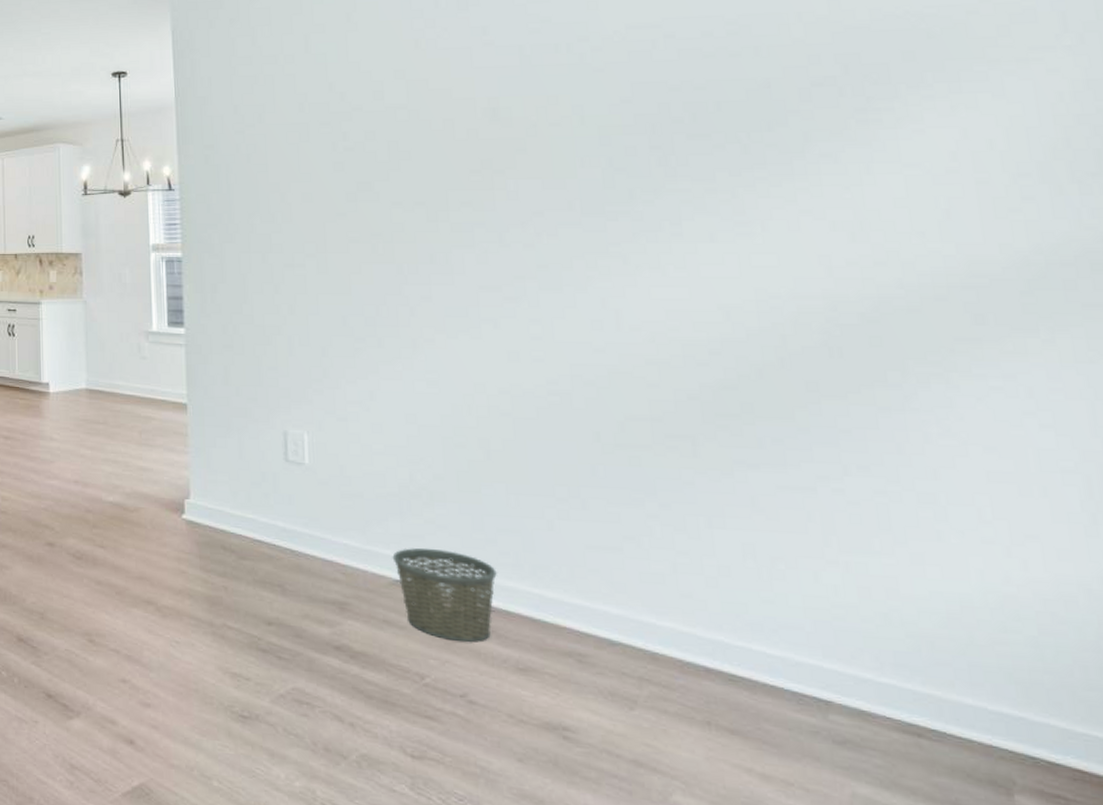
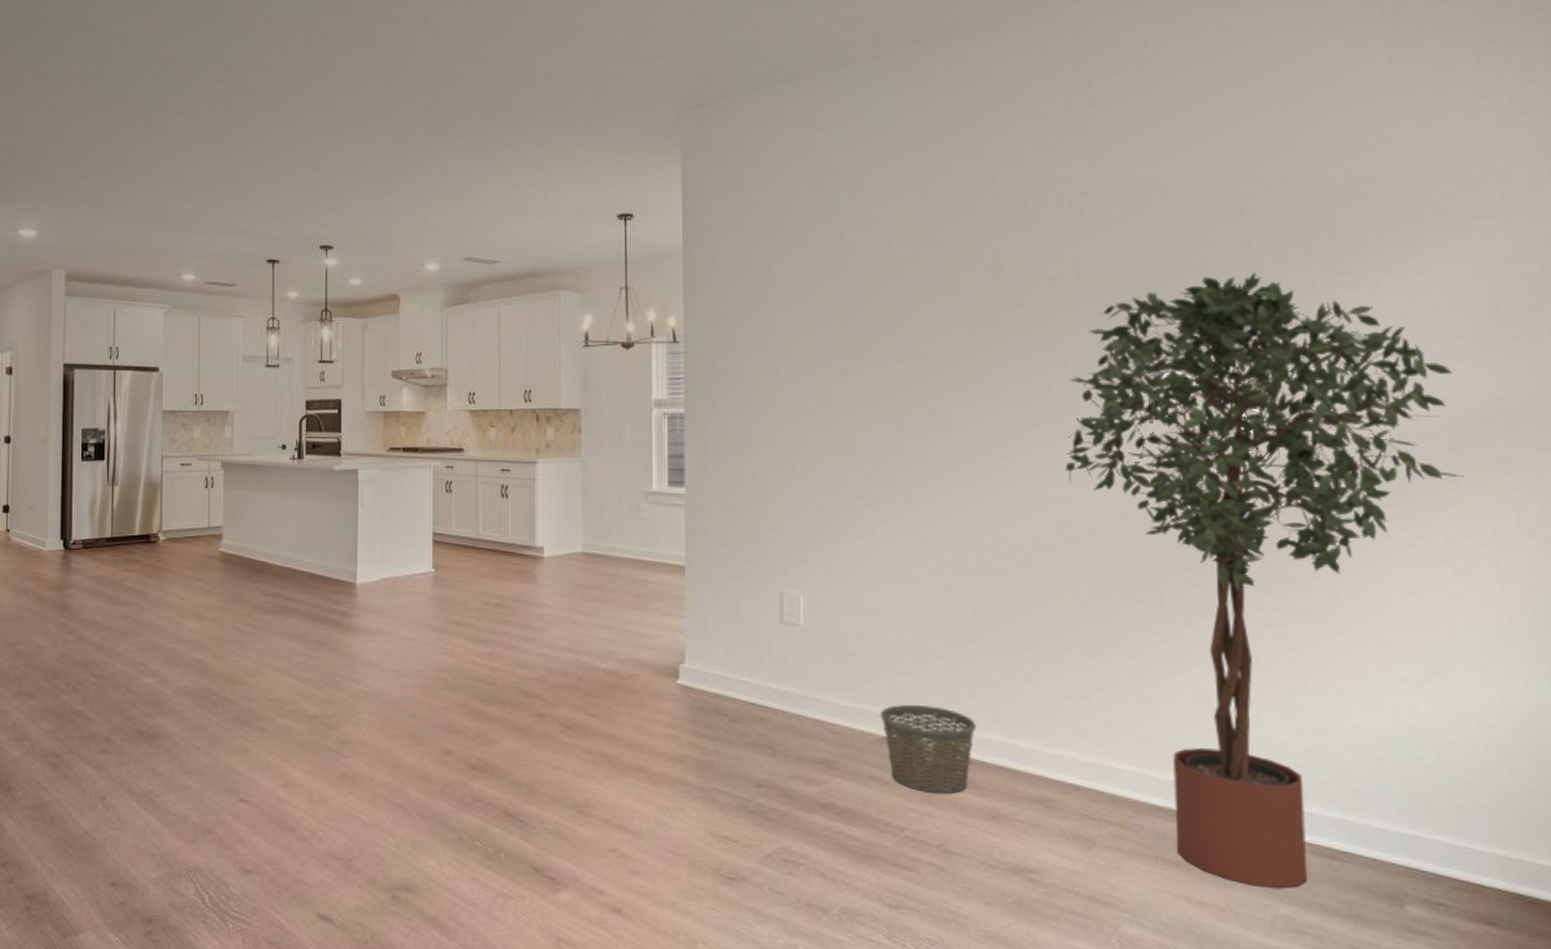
potted tree: none [577,111,1042,766] -> present [1065,272,1463,889]

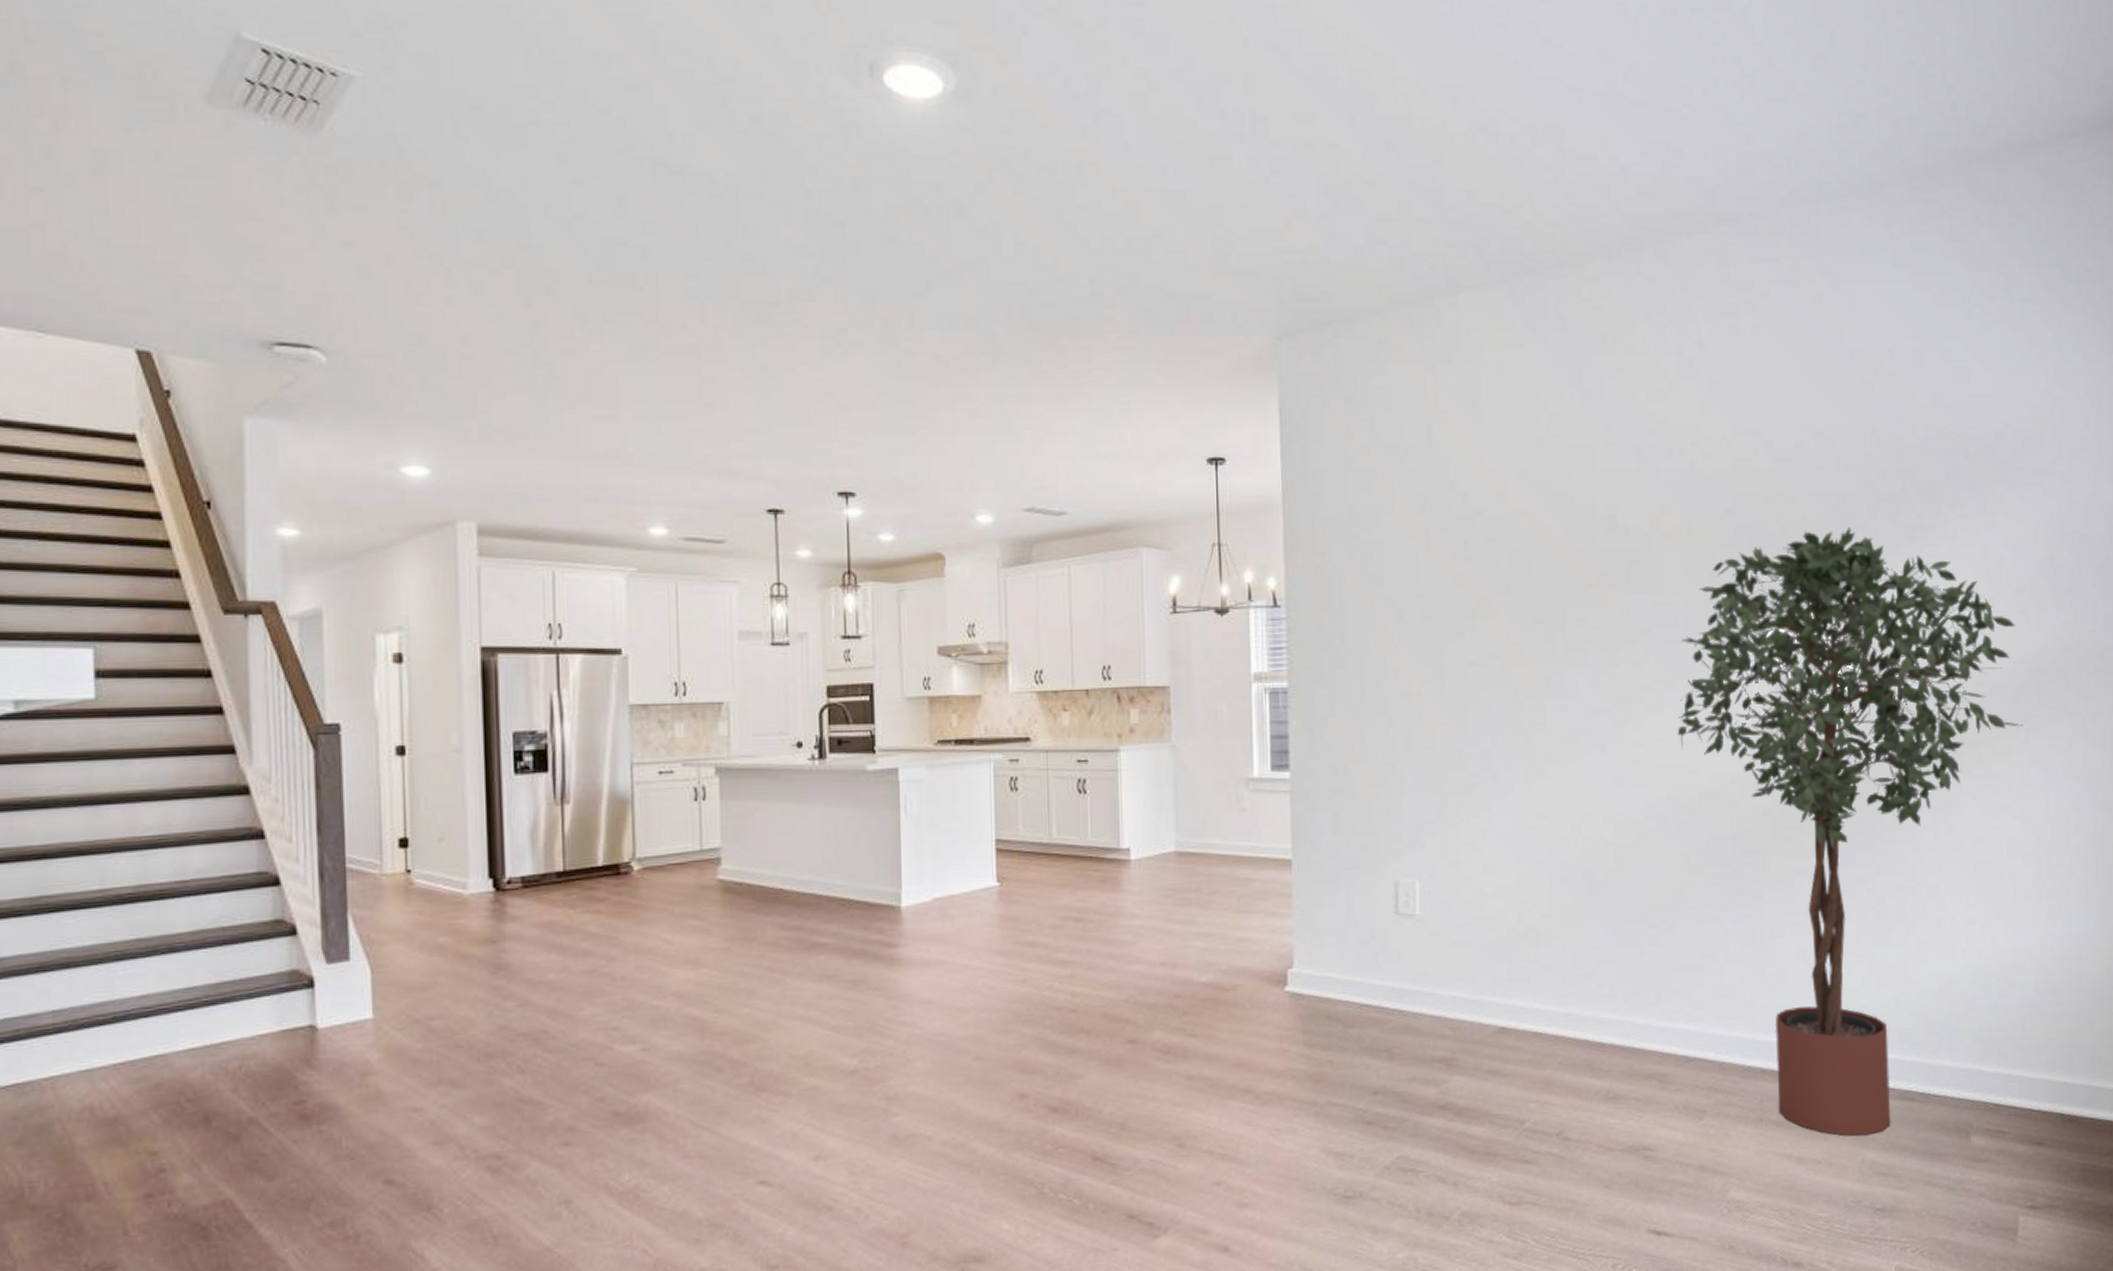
basket: present [880,704,976,795] -> none [1498,989,1594,1081]

